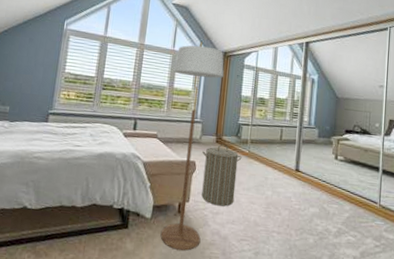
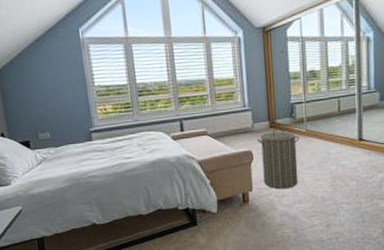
floor lamp: present [160,41,224,251] -> none [209,20,271,236]

